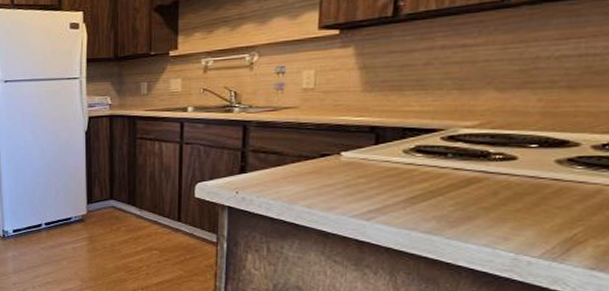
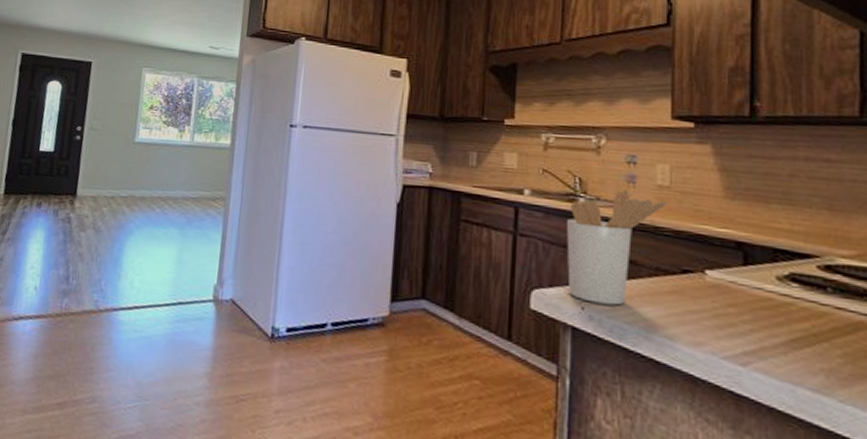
utensil holder: none [224,96,310,188] -> present [567,189,666,306]

